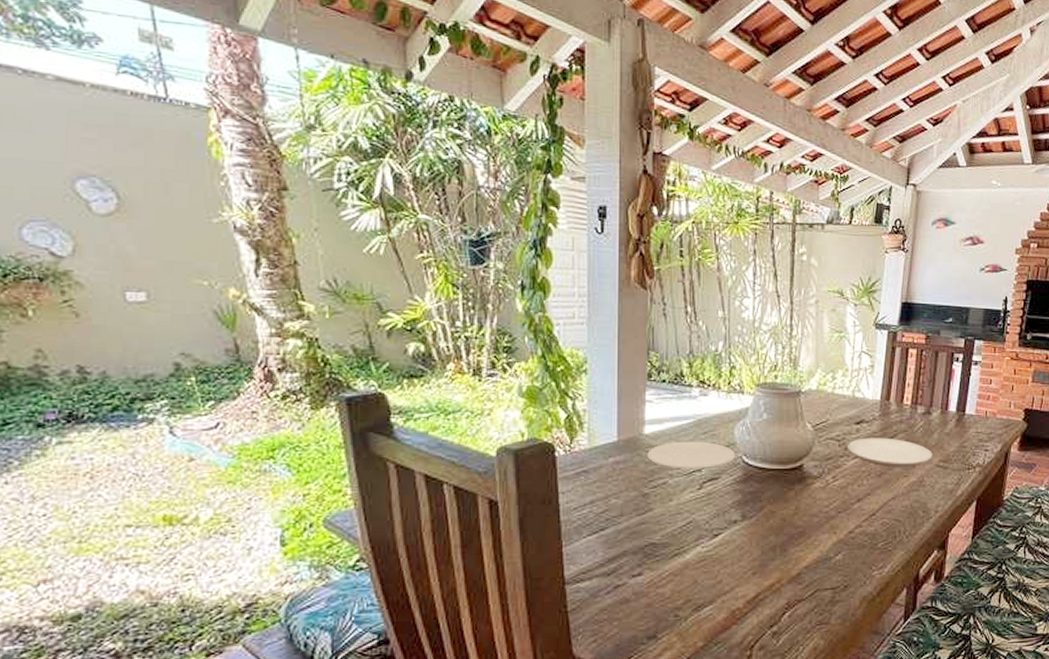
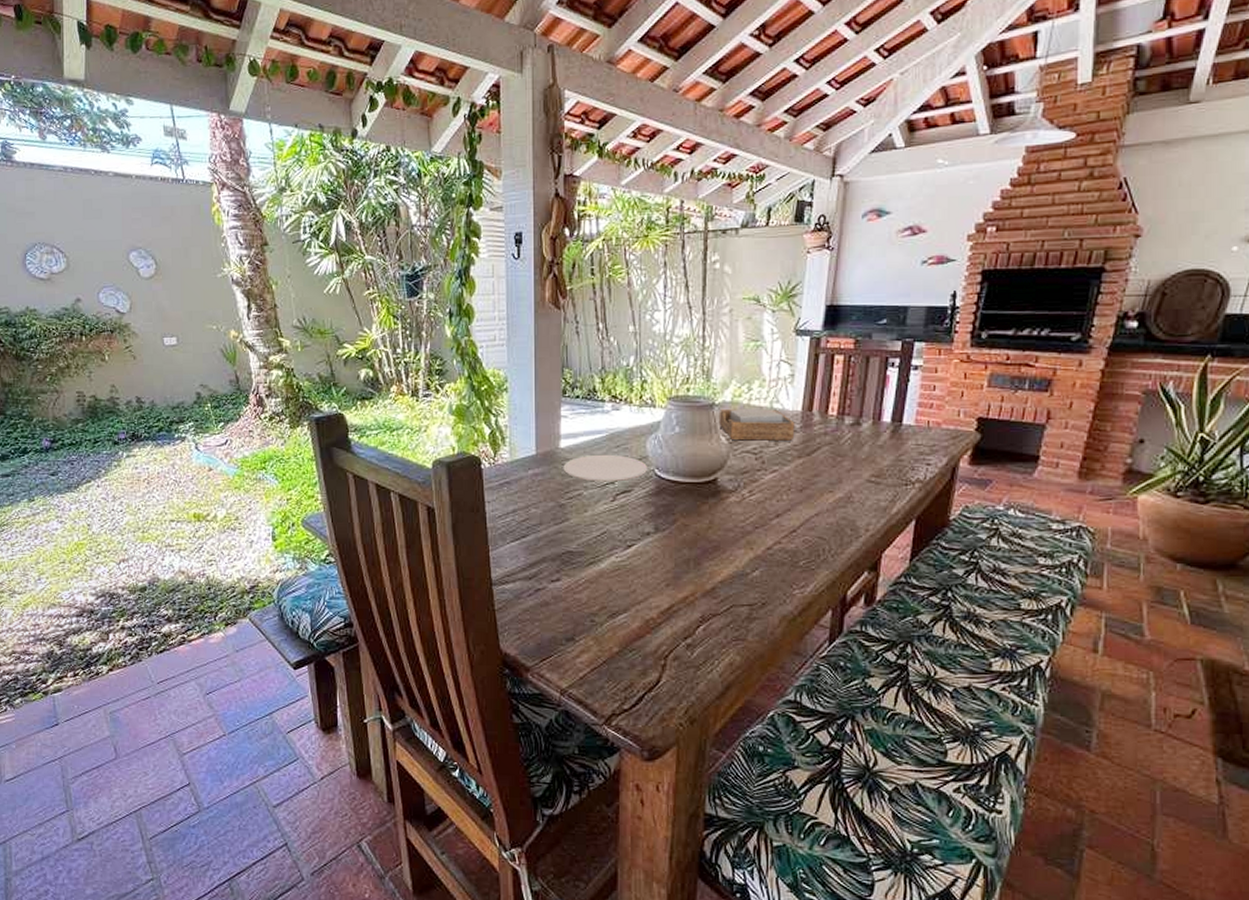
napkin holder: none [805,396,874,428] -> present [718,408,795,441]
plate: present [848,437,932,467] -> none [765,450,862,482]

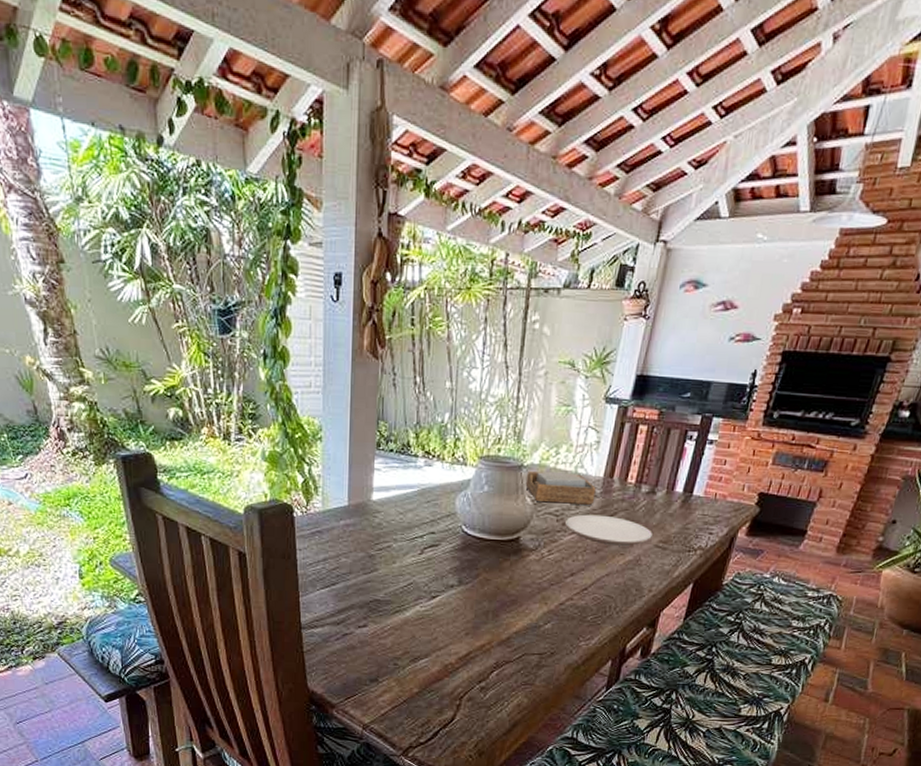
plate: present [563,454,648,482] -> none [374,508,456,536]
plate: none [765,450,862,482] -> present [565,514,652,546]

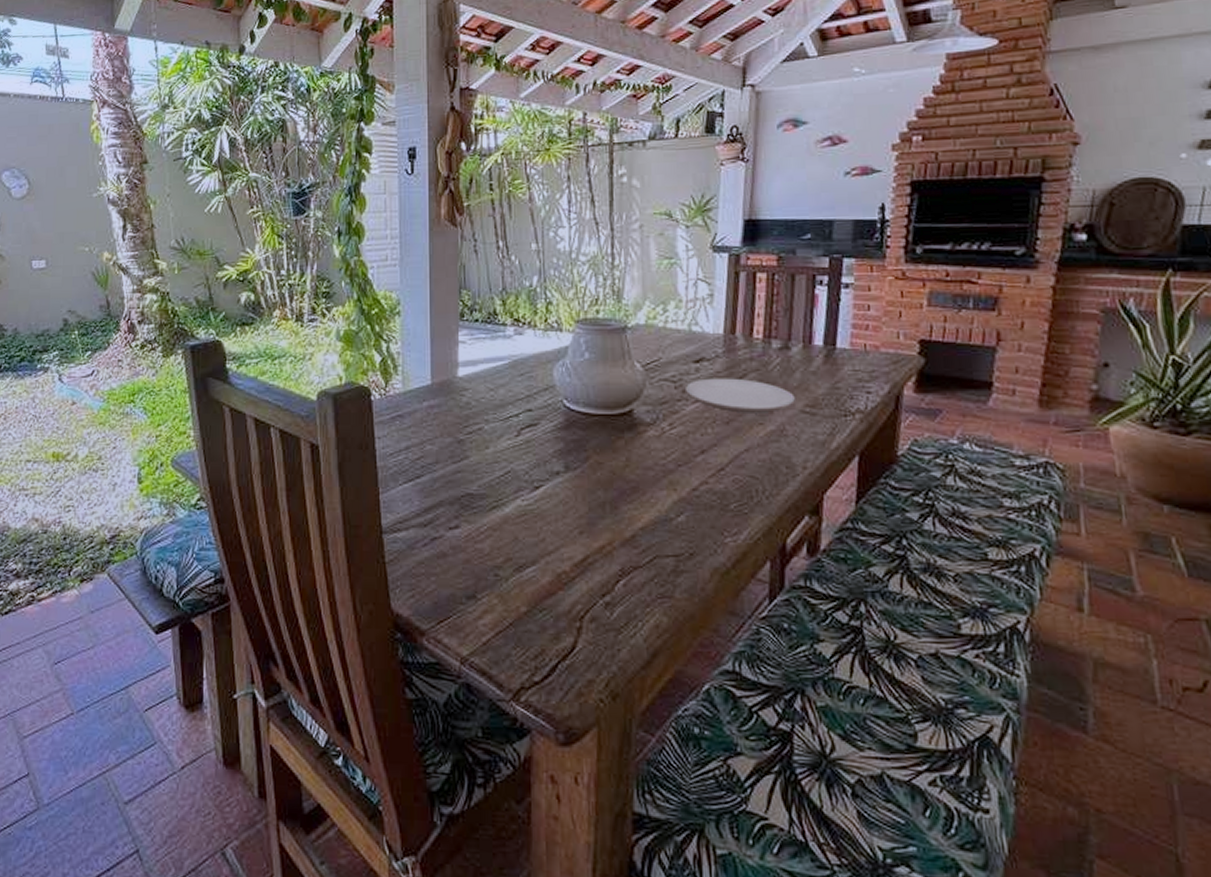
napkin holder: present [525,471,596,505] -> none [632,331,717,368]

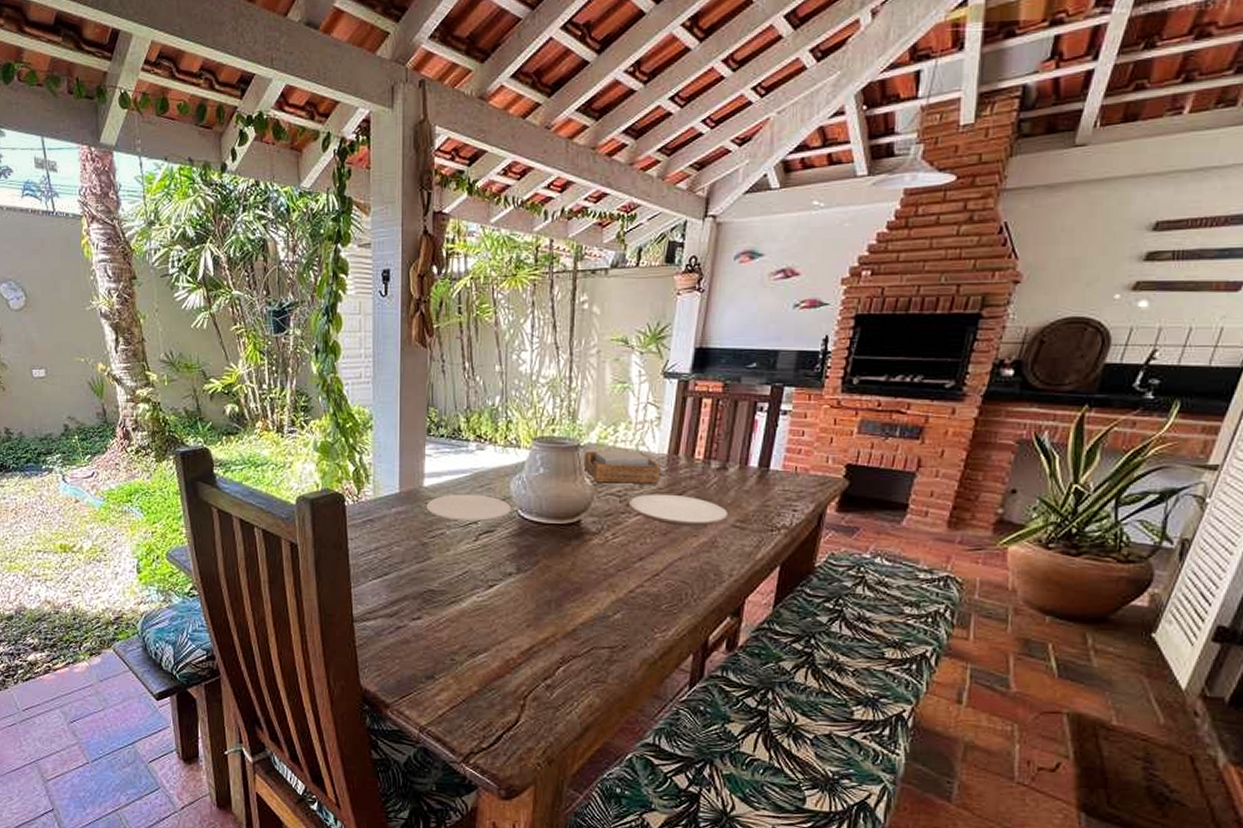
plate: none [461,383,556,415] -> present [426,494,512,522]
napkin holder: none [632,331,717,368] -> present [583,450,660,484]

